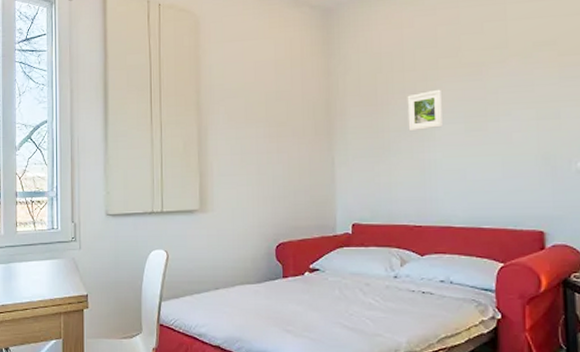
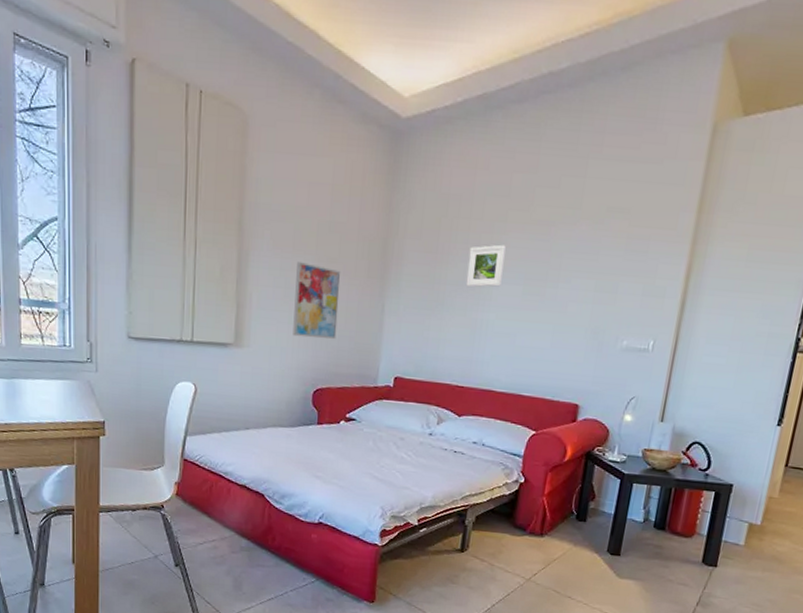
wall art: none [250,129,292,197] -> present [293,262,341,340]

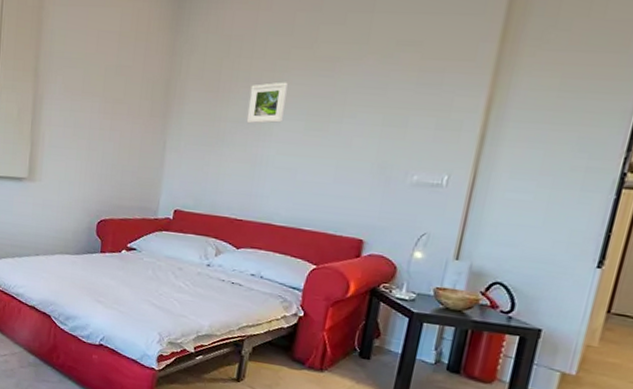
wall art: present [293,262,341,340] -> none [80,103,126,175]

